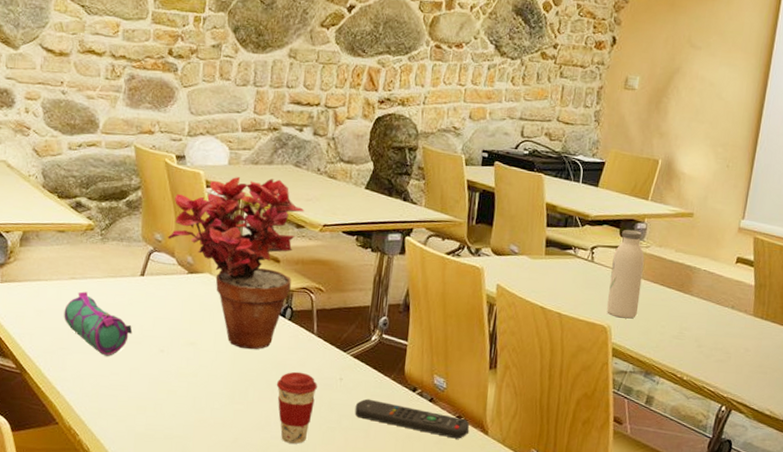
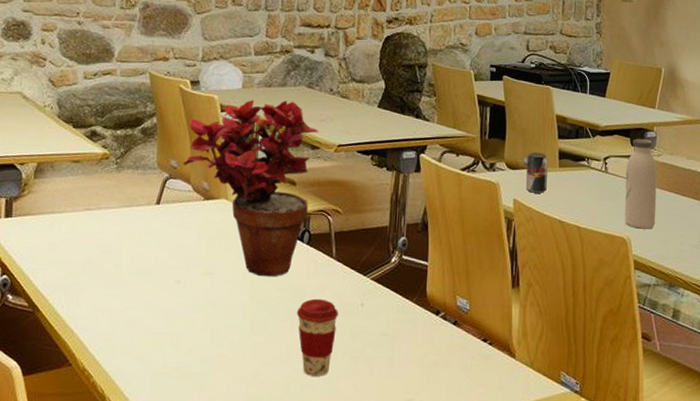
pencil case: present [64,291,133,356] -> none [78,222,149,290]
remote control: present [354,399,469,439] -> none [378,324,495,364]
beverage can: none [510,239,534,280] -> present [526,152,548,193]

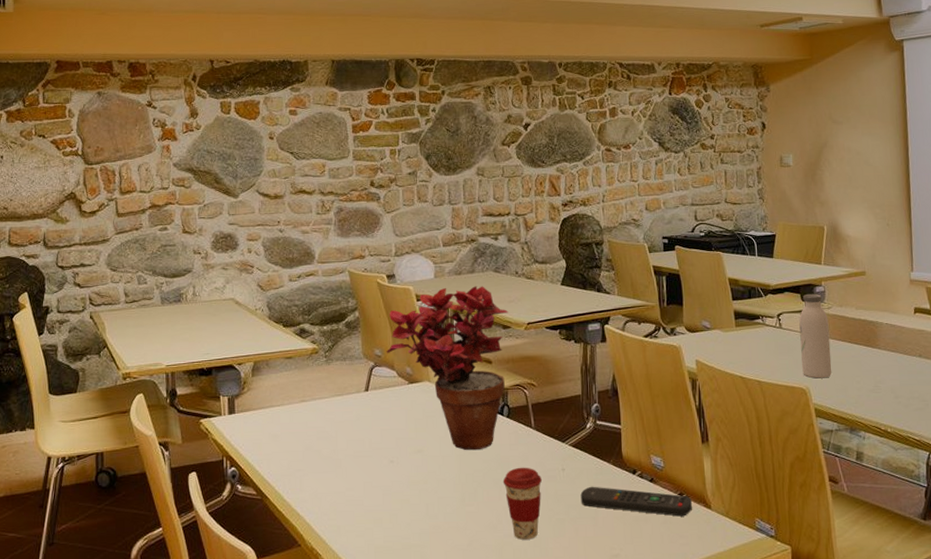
remote control: none [378,324,495,364] -> present [580,486,692,517]
beverage can: present [526,152,548,193] -> none [705,315,726,353]

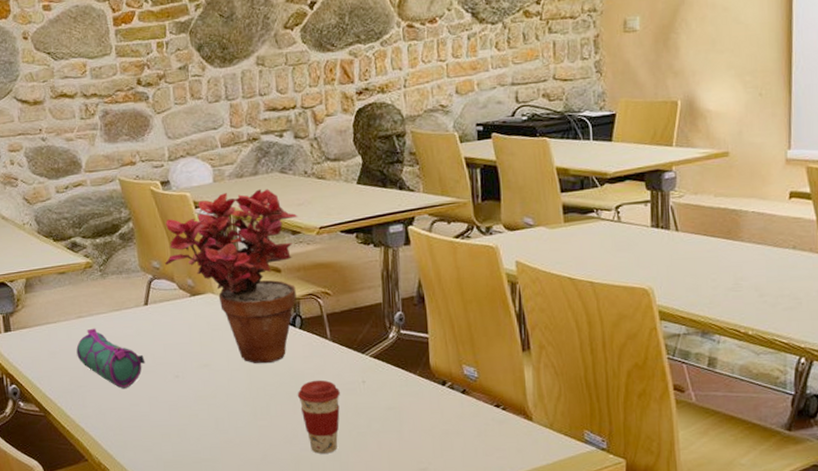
pencil case: none [297,412,363,473] -> present [76,328,146,389]
remote control: present [580,486,692,517] -> none [383,398,510,429]
water bottle: present [799,293,832,379] -> none [642,180,682,278]

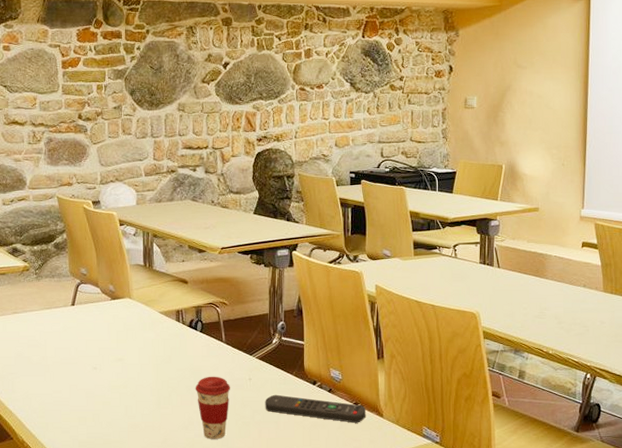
pencil case: present [76,328,146,389] -> none [10,323,69,377]
potted plant: present [164,189,298,364] -> none [91,213,204,361]
remote control: none [383,398,510,429] -> present [265,394,365,423]

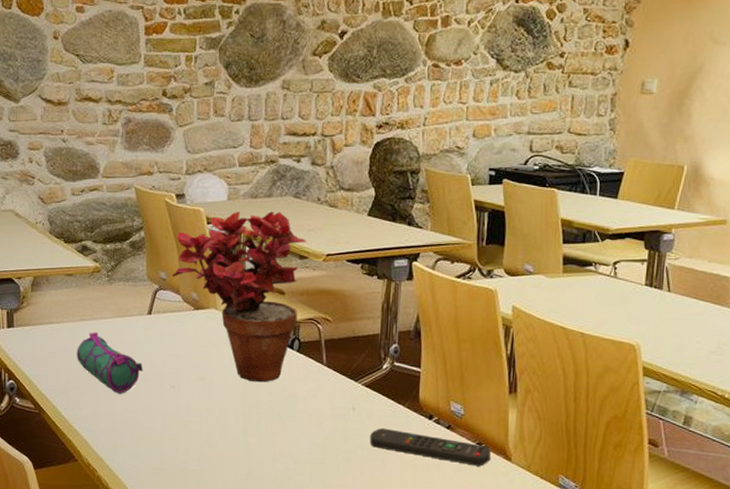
pencil case: none [10,323,69,377] -> present [77,332,143,394]
potted plant: none [91,213,204,361] -> present [171,211,307,383]
coffee cup: present [195,376,230,439] -> none [288,403,330,475]

